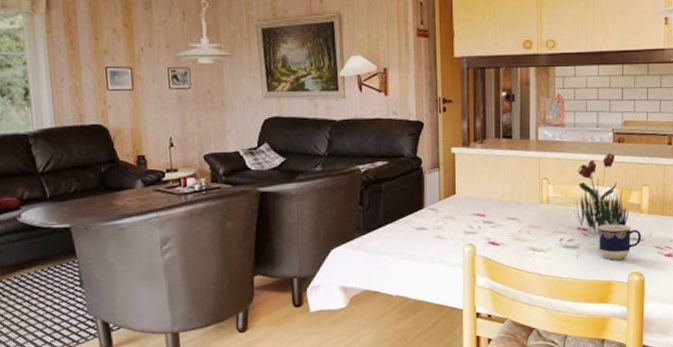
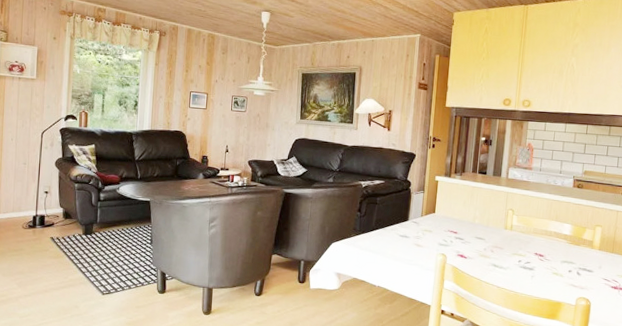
flower: present [574,153,628,235] -> none [533,195,581,262]
cup: present [599,224,642,260] -> none [552,253,592,285]

